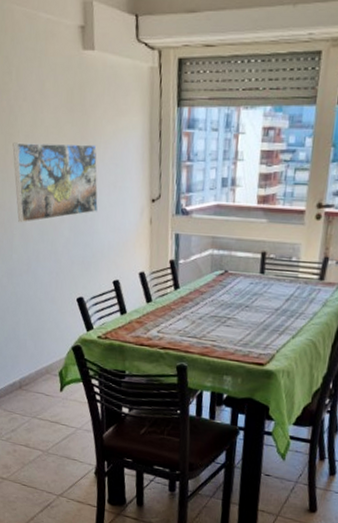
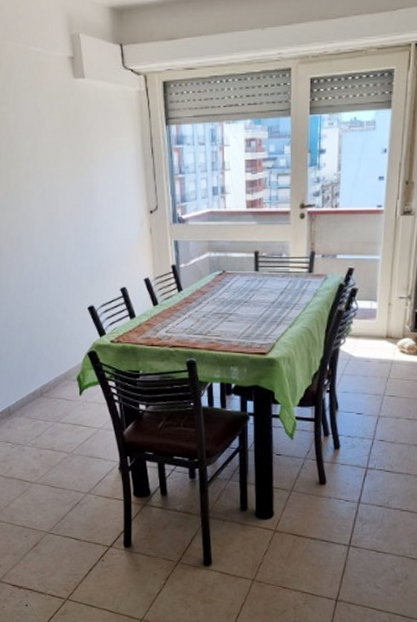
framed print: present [12,142,98,223] -> none [15,164,100,241]

